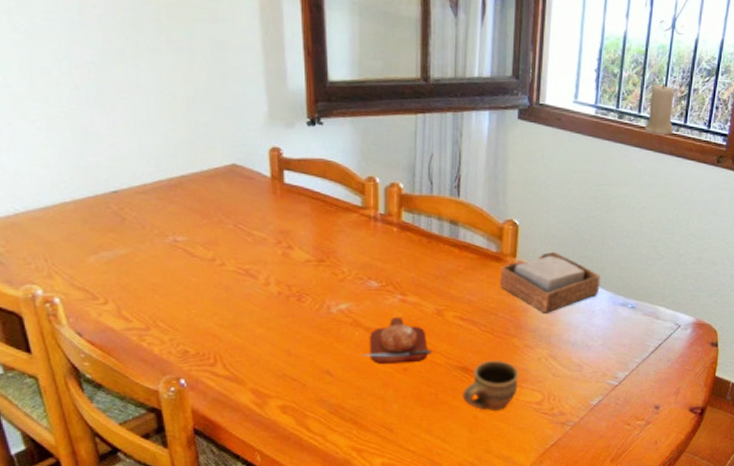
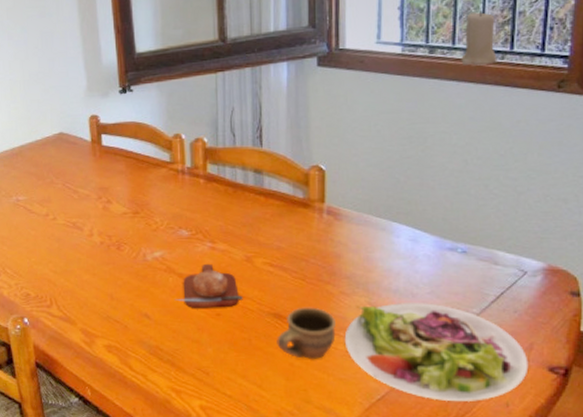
napkin holder: present [500,251,600,313] -> none [309,195,422,259]
salad plate: none [525,354,675,443] -> present [344,303,529,401]

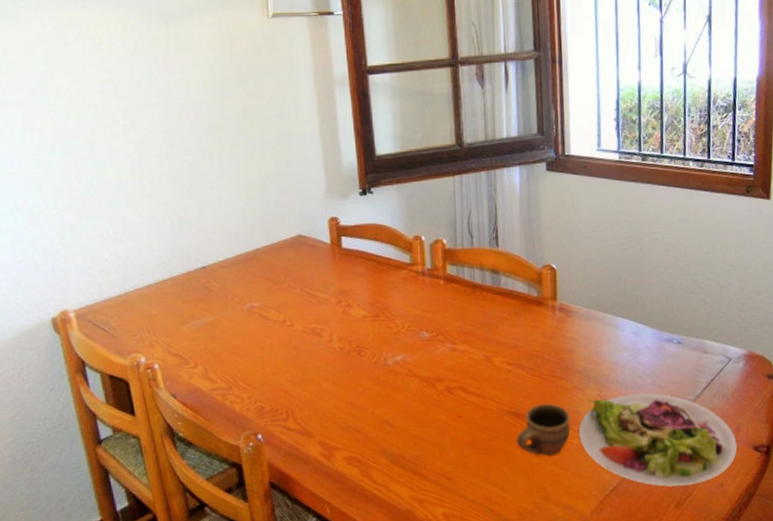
bread: present [176,263,243,308] -> none [417,365,483,412]
candle: present [460,11,497,66] -> none [667,124,698,172]

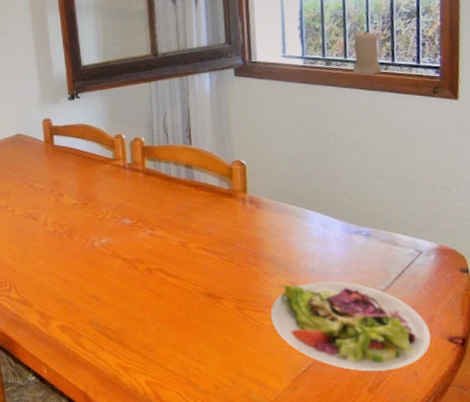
cup: present [516,403,571,457] -> none [211,286,263,336]
candle: none [667,124,698,172] -> present [351,30,382,75]

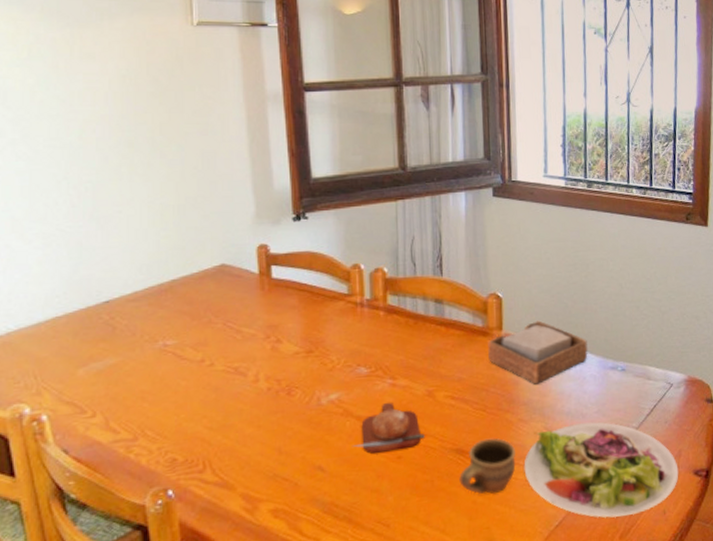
bread: none [121,248,180,290] -> present [353,402,425,453]
cup: none [211,286,263,336] -> present [459,438,516,495]
napkin holder: none [234,186,331,243] -> present [488,320,588,385]
candle: present [351,30,382,75] -> none [612,152,641,200]

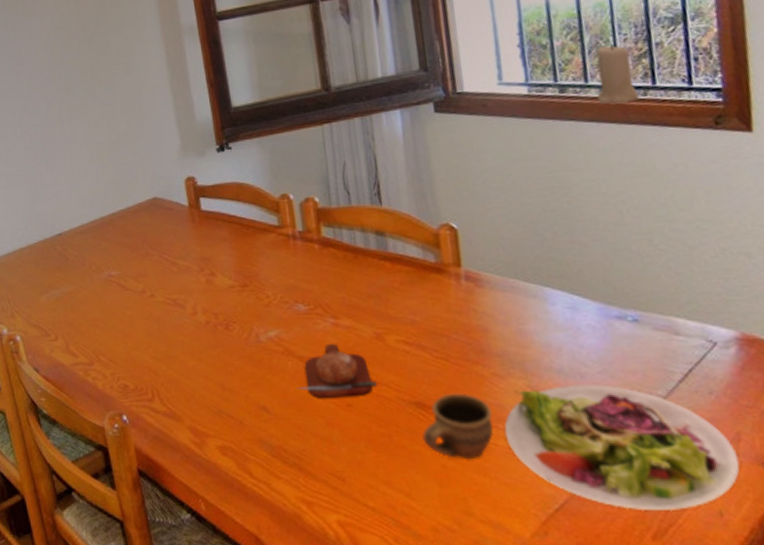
napkin holder: present [488,320,588,385] -> none [444,256,581,333]
candle: none [612,152,641,200] -> present [596,44,640,104]

